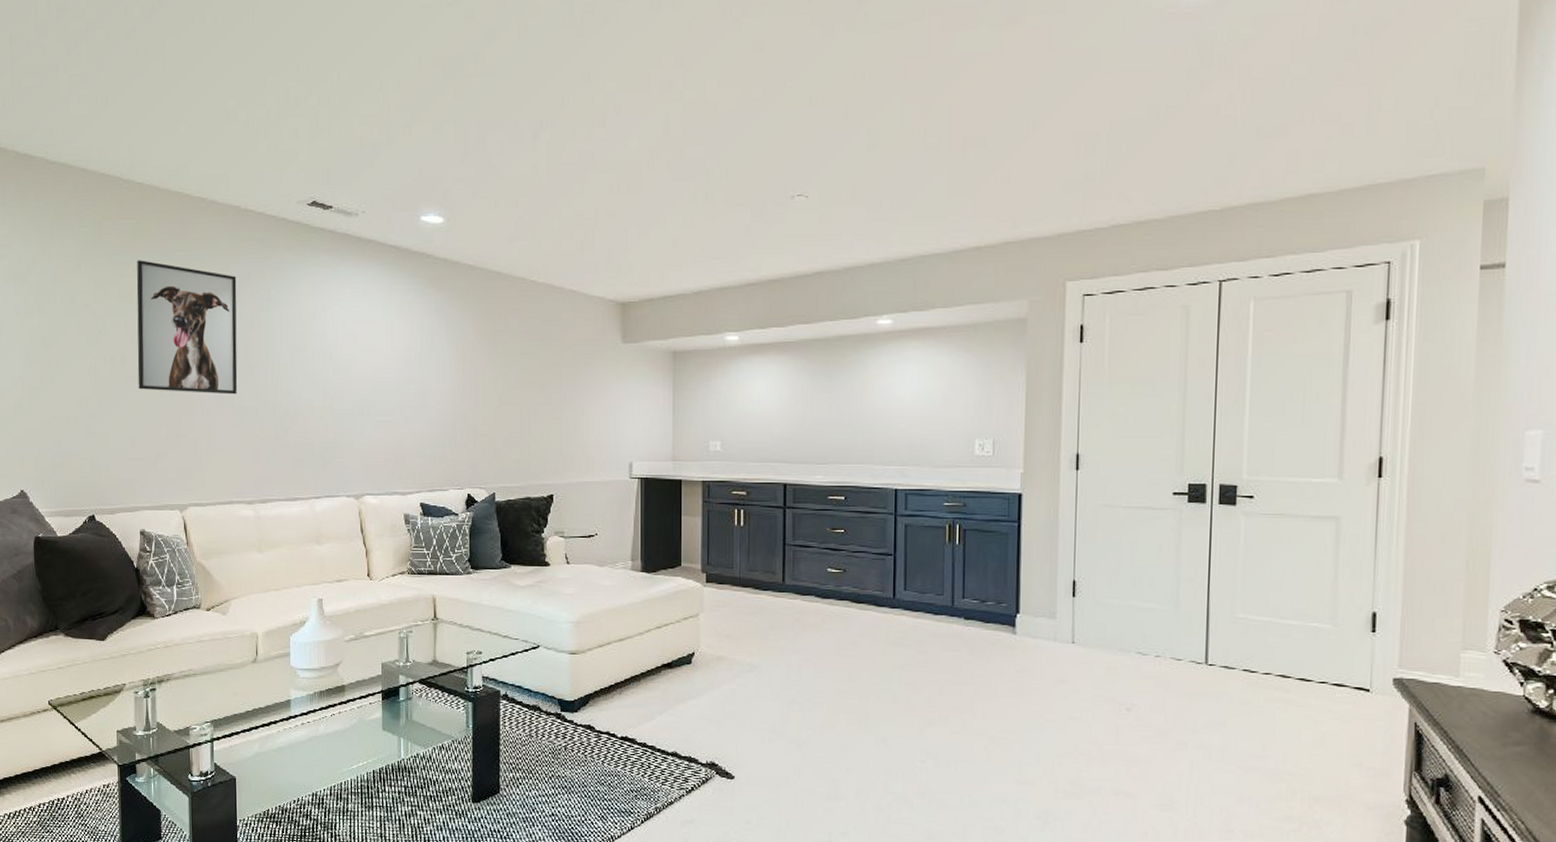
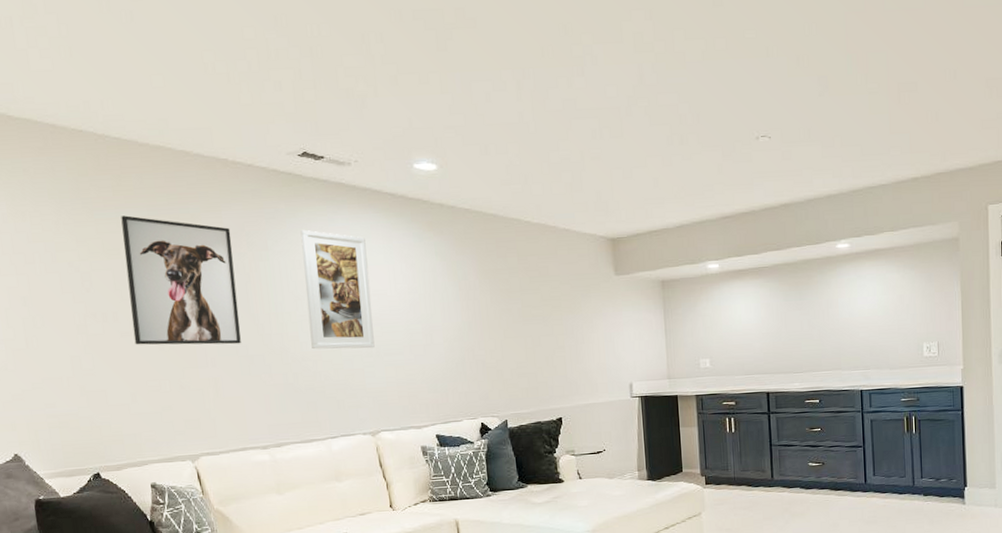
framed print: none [303,280,367,407] -> present [300,229,375,350]

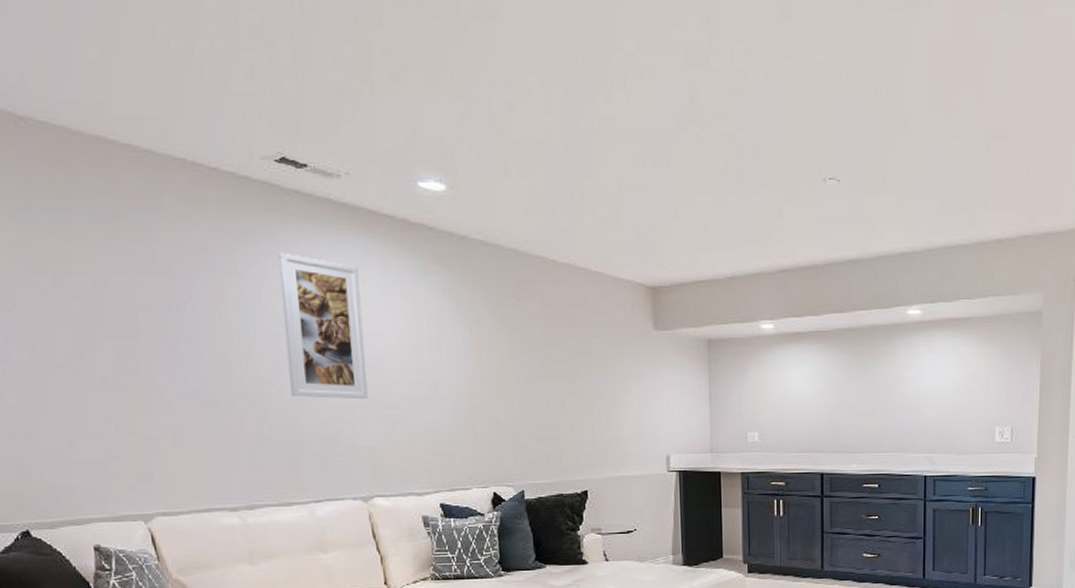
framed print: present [121,215,241,345] -> none [50,220,205,386]

